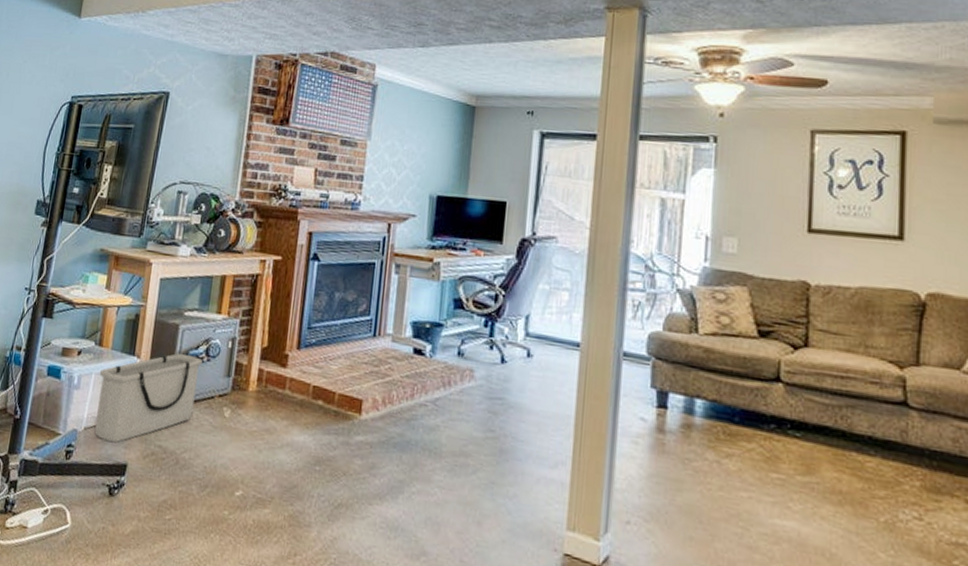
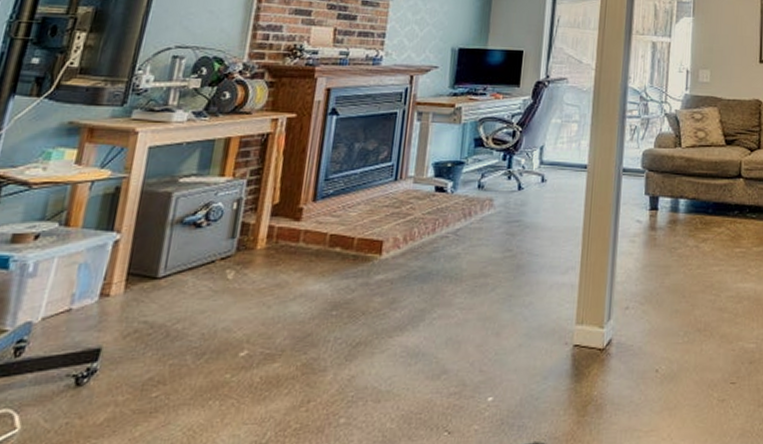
storage bin: present [95,353,202,443] -> none [57,223,201,328]

